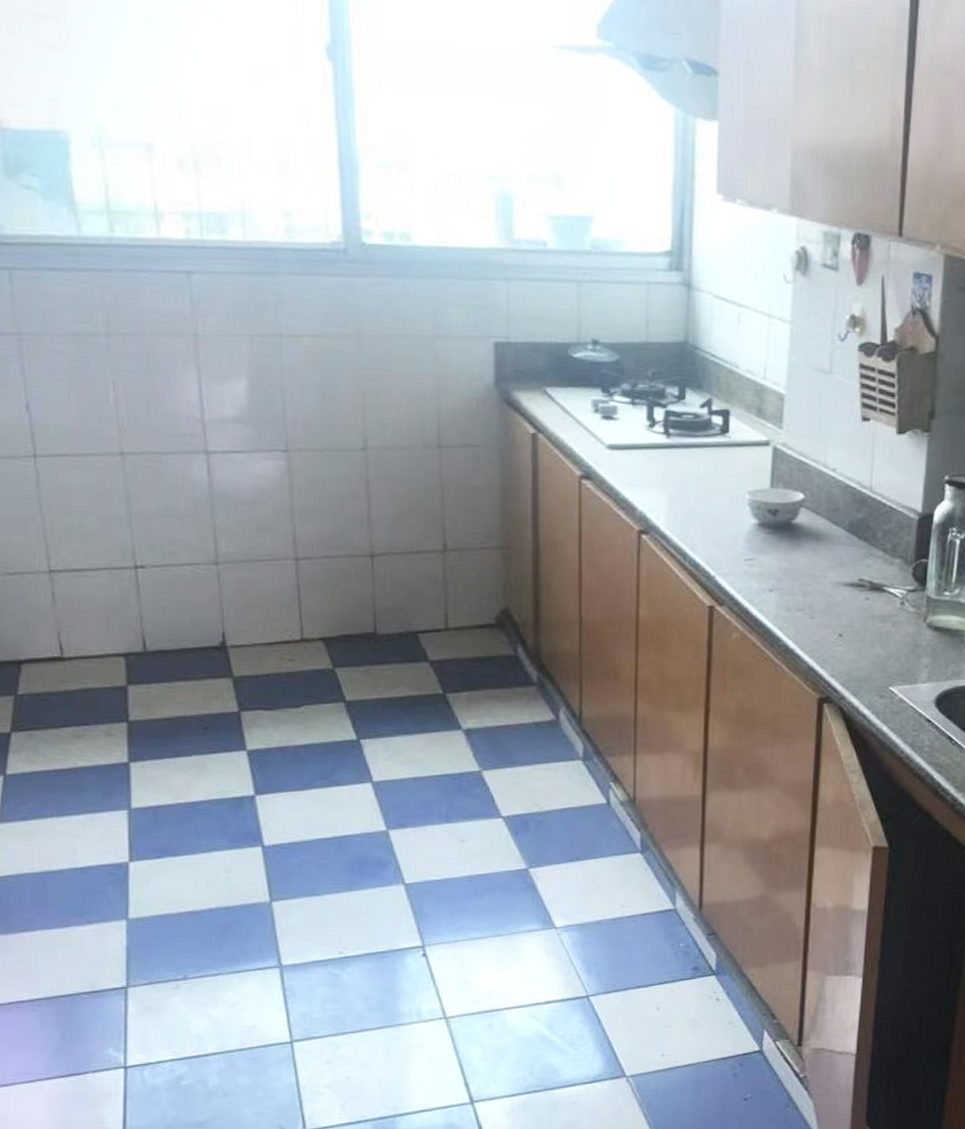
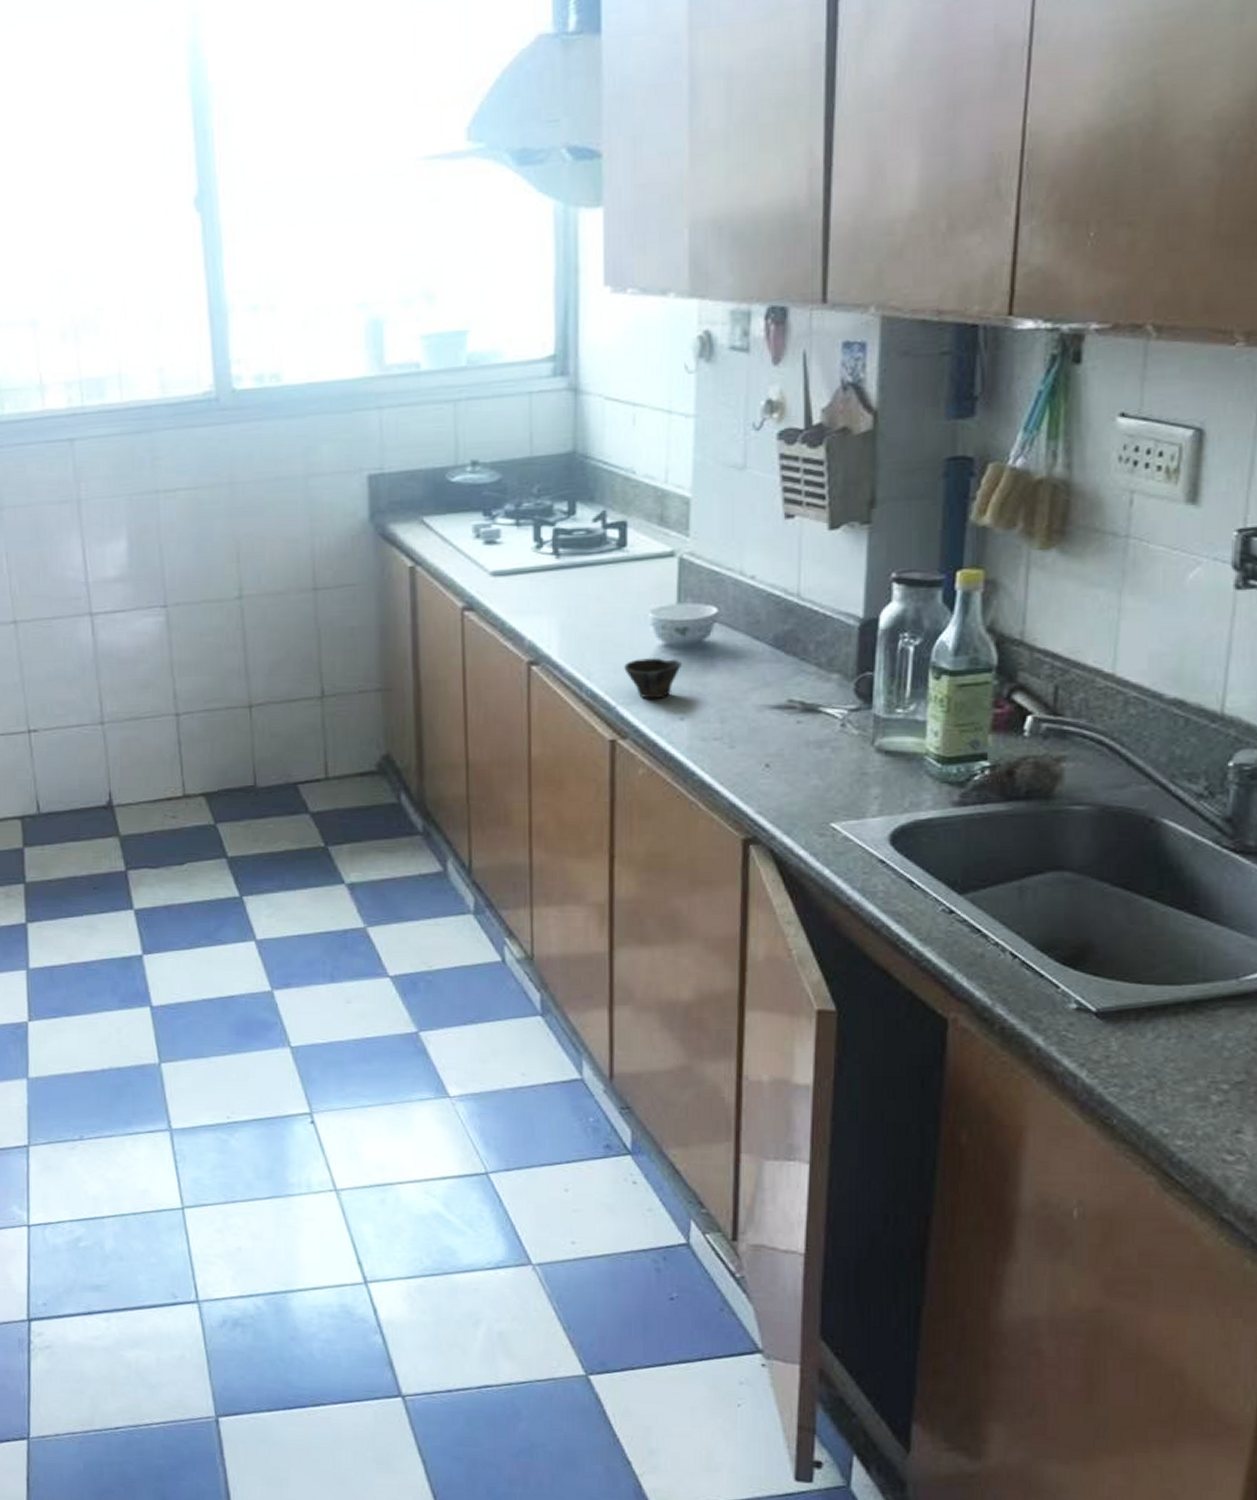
cup: none [723,534,773,572] -> present [624,658,683,699]

